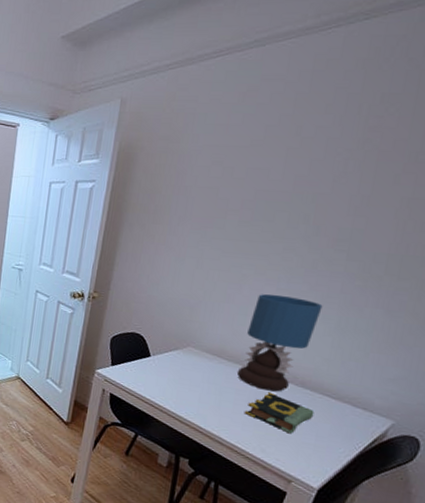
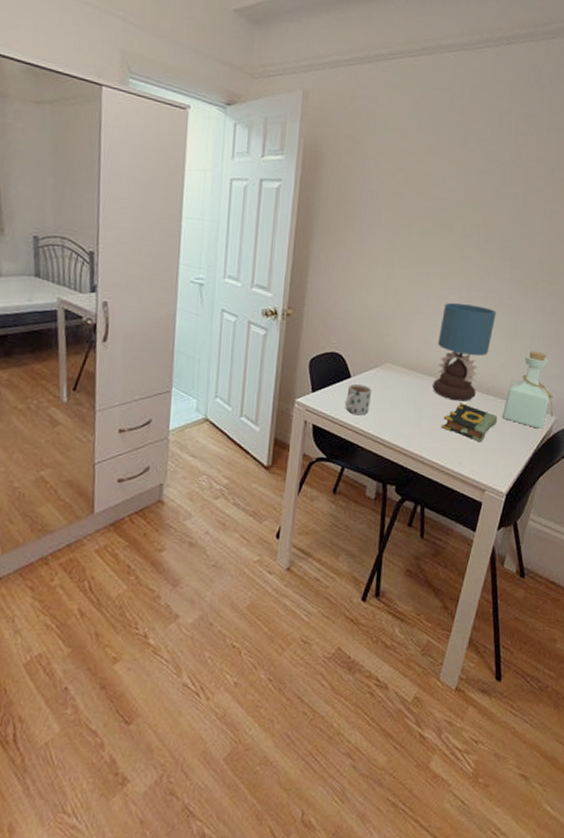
mug: none [142,362,172,392] -> present [345,383,373,416]
bottle: none [321,348,393,432] -> present [503,350,554,429]

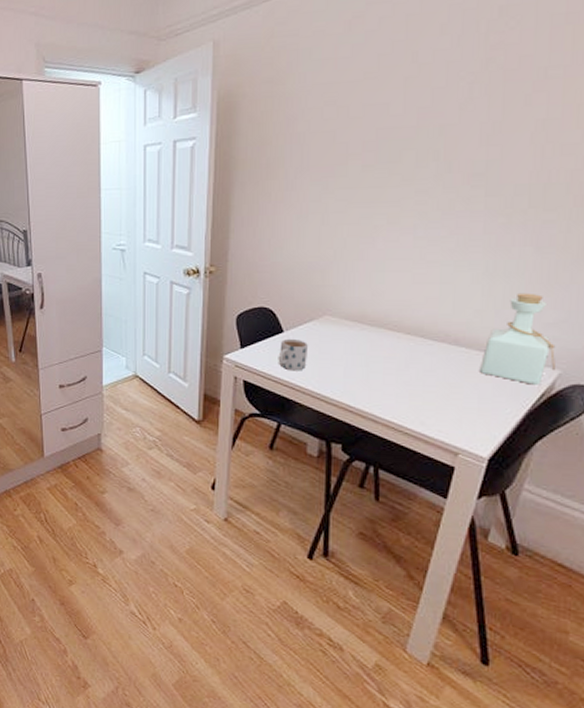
table lamp: present [433,302,497,401] -> none [383,244,467,354]
book: present [442,402,498,443] -> none [397,356,473,400]

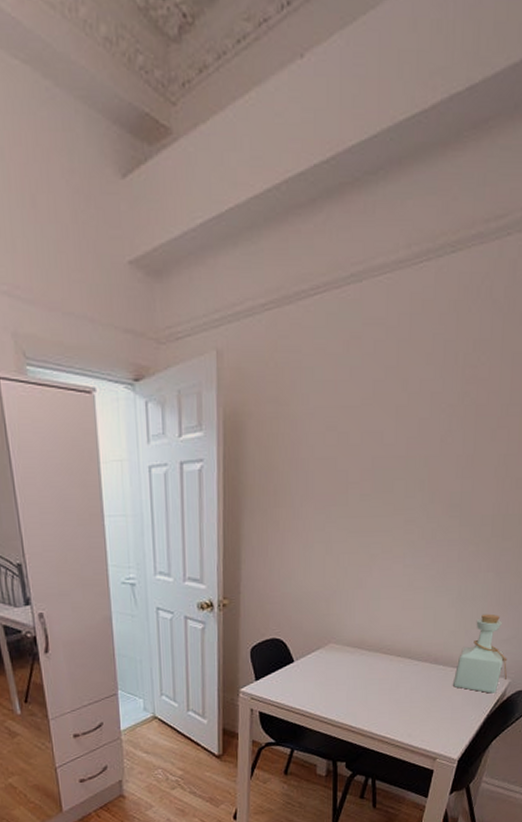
mug: present [278,338,309,371] -> none [290,667,317,699]

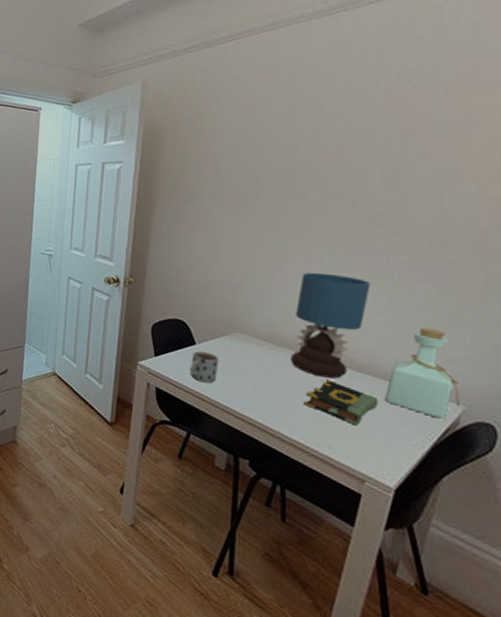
mug: none [290,667,317,699] -> present [189,350,220,383]
table lamp: none [379,571,445,674] -> present [291,272,371,379]
book: none [390,675,448,713] -> present [304,379,378,426]

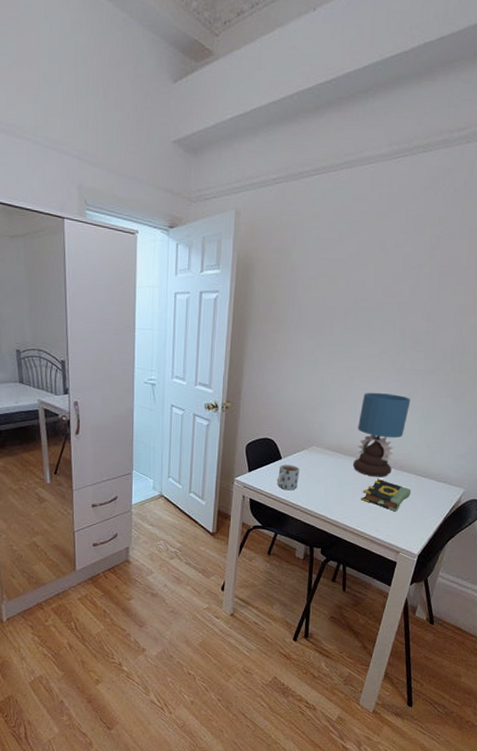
bottle: present [385,327,459,419] -> none [416,432,463,500]

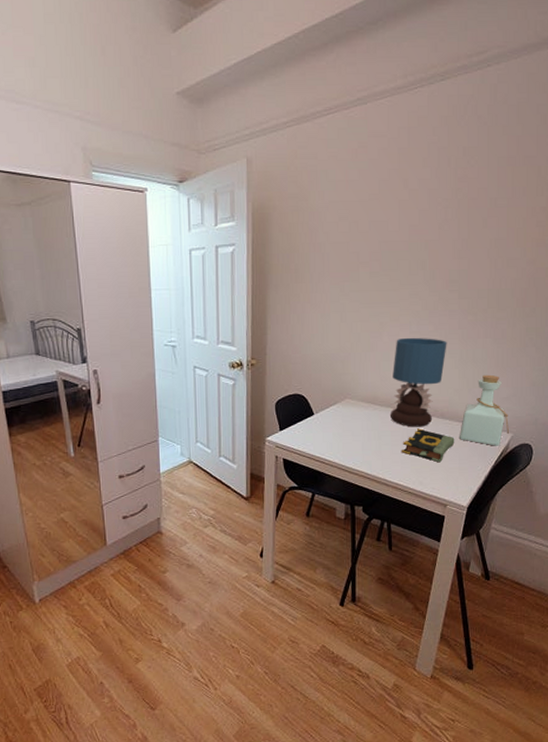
mug: present [277,464,300,491] -> none [310,419,335,448]
bottle: none [416,432,463,500] -> present [460,374,509,446]

